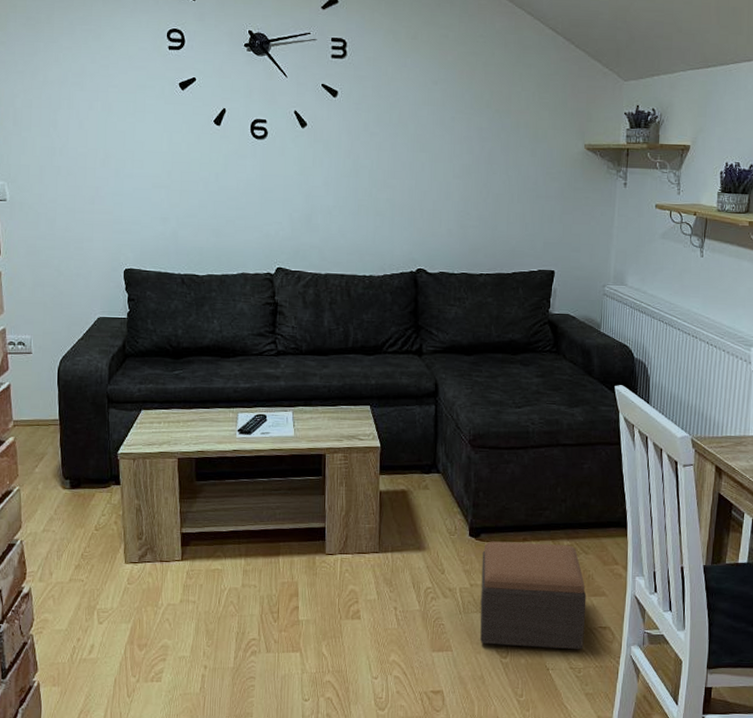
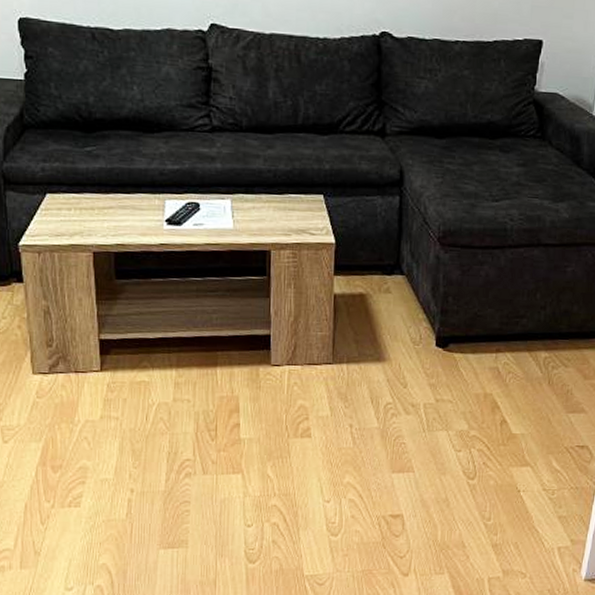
footstool: present [480,541,587,650] -> none [445,352,564,471]

